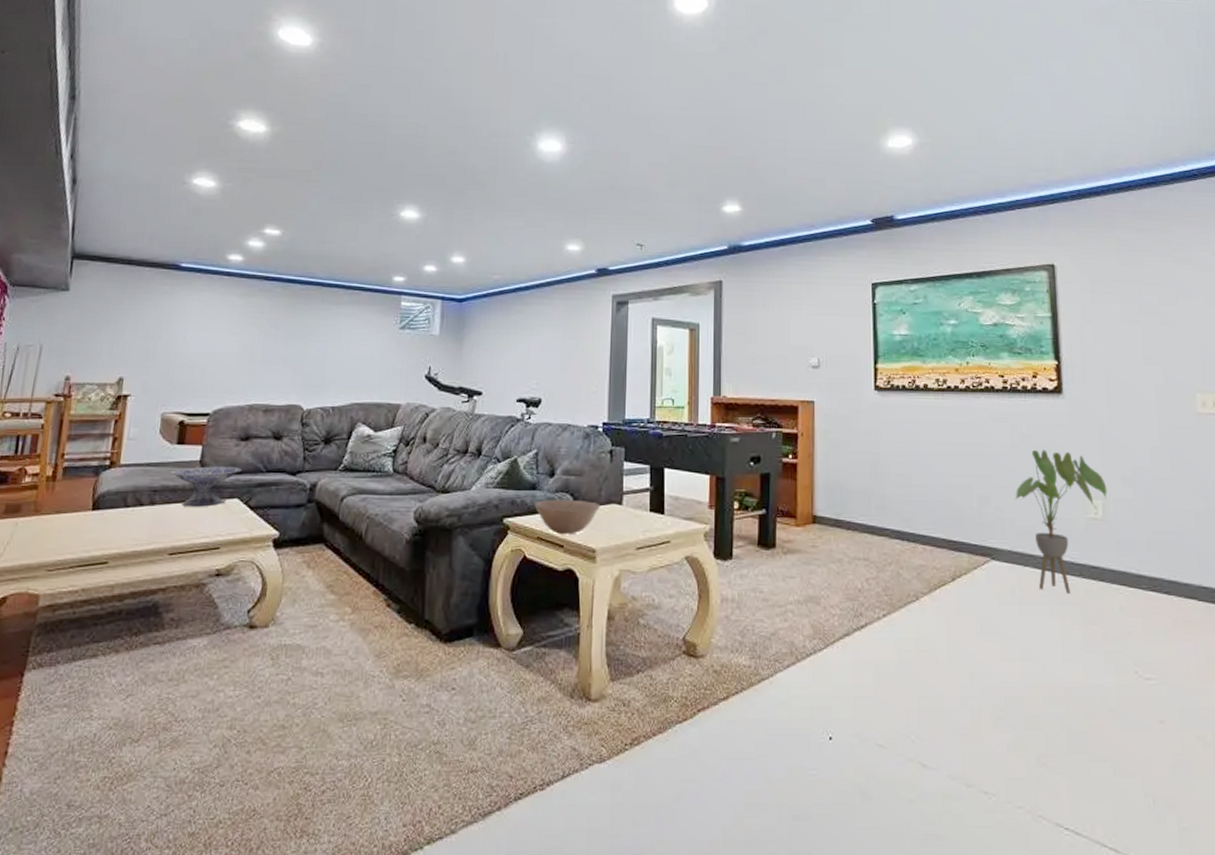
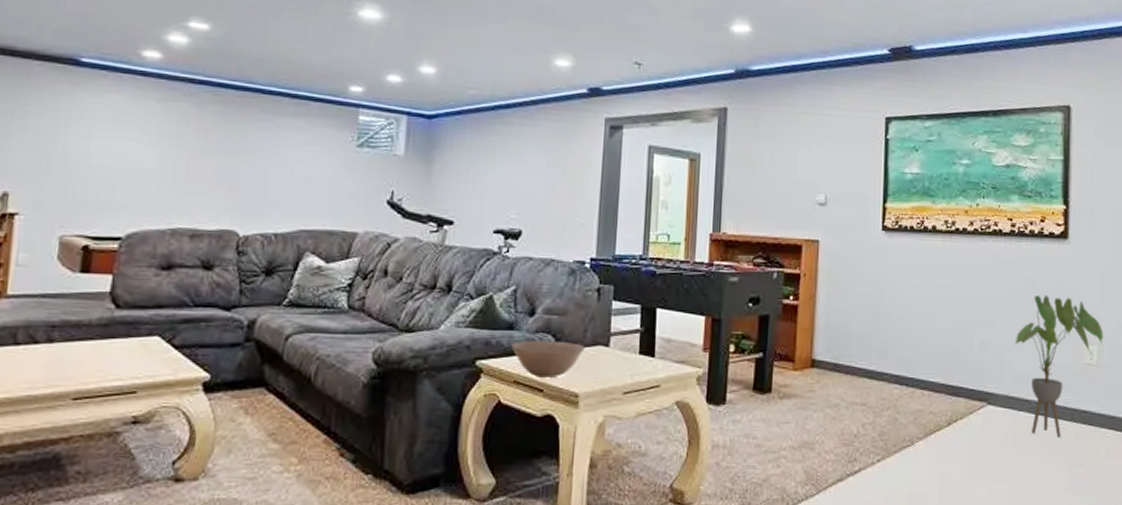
decorative bowl: present [170,466,242,508] -> none [72,298,163,347]

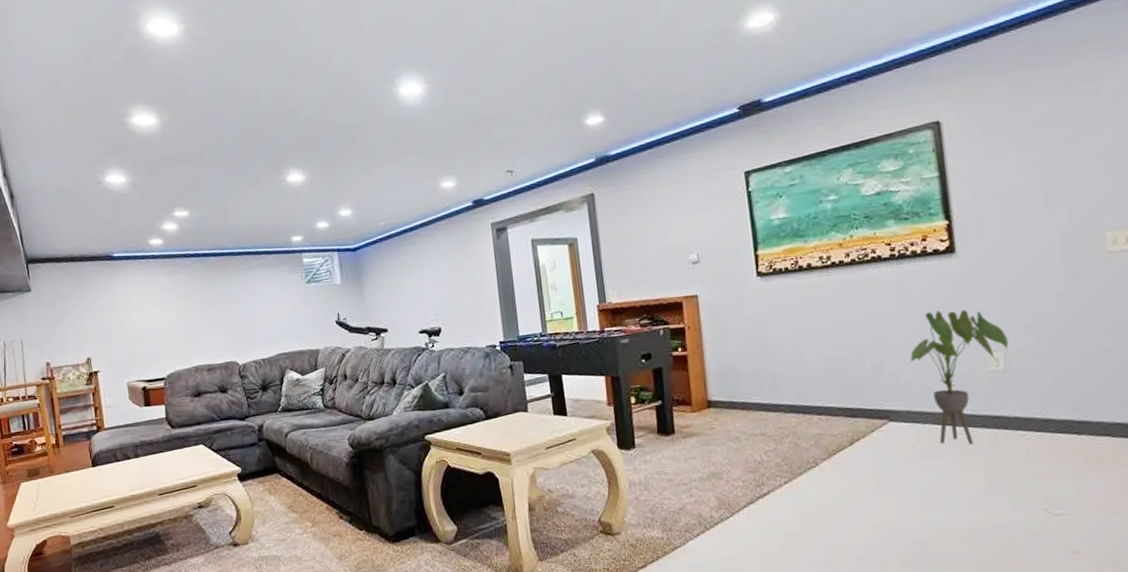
bowl: present [511,340,585,379] -> none [450,412,508,445]

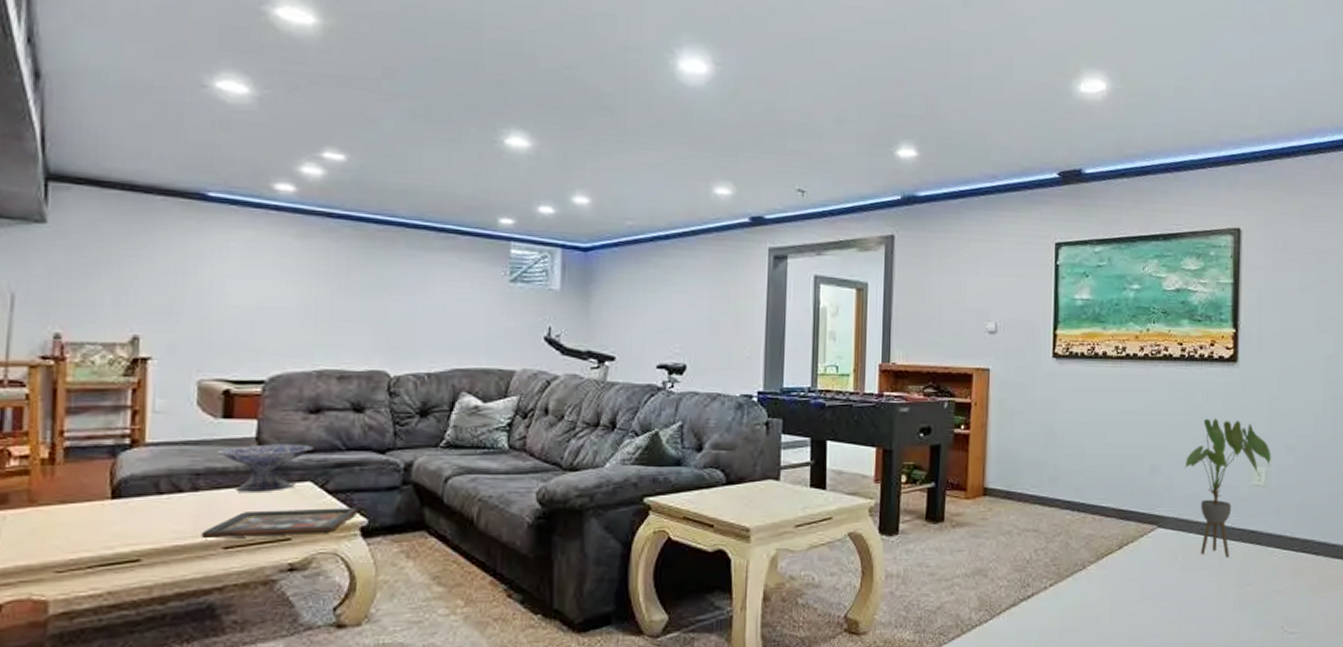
decorative bowl: none [144,419,201,456] -> present [216,444,314,494]
decorative tray: none [145,460,234,490] -> present [201,507,357,539]

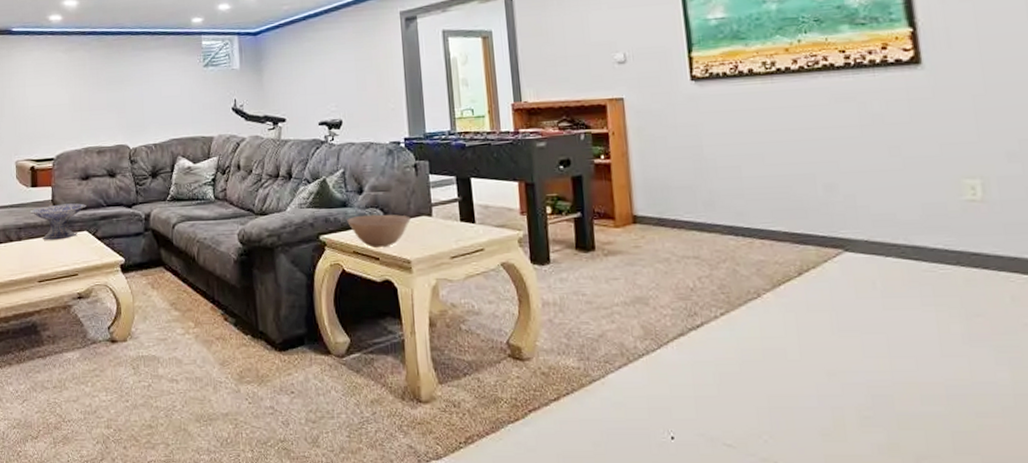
decorative tray: present [201,507,357,539] -> none [25,250,117,275]
bowl: none [680,476,755,514] -> present [347,214,411,249]
house plant: present [1184,418,1271,557] -> none [868,128,987,284]

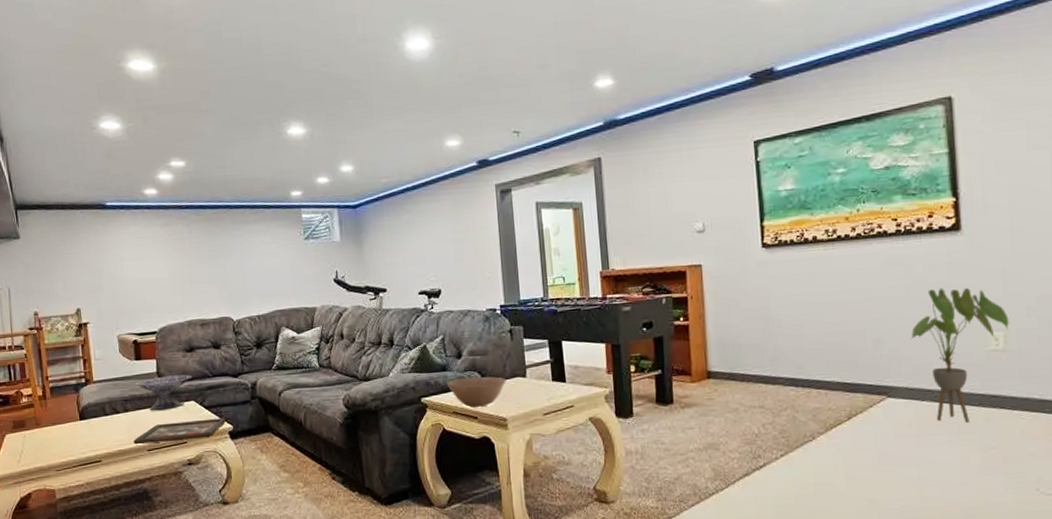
decorative tray: none [25,250,117,275] -> present [133,418,226,445]
house plant: none [868,128,987,284] -> present [911,287,1009,423]

